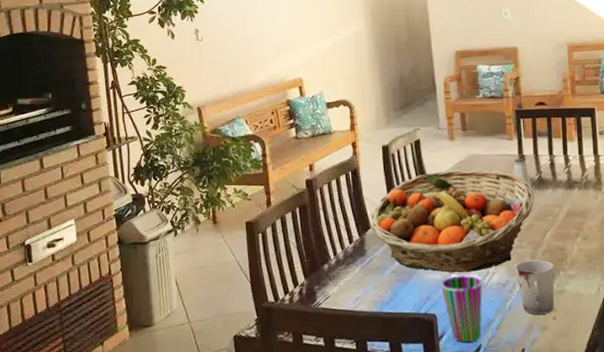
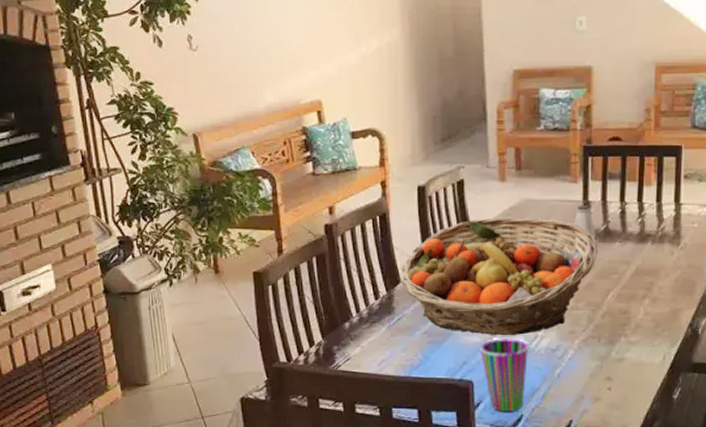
cup: present [515,260,554,314] -> none [568,323,614,384]

